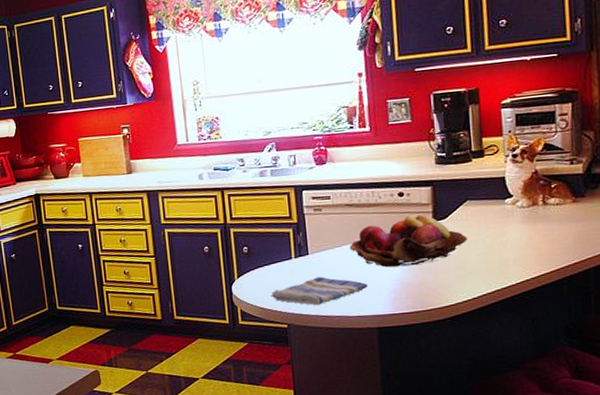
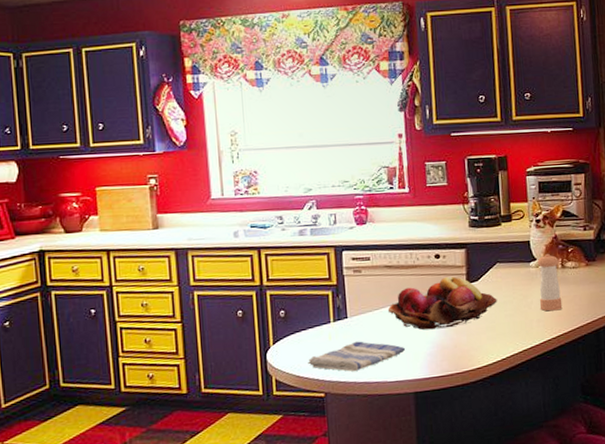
pepper shaker: none [514,189,544,250] -> present [537,253,563,312]

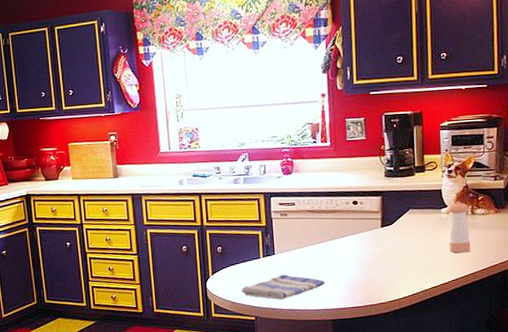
fruit basket: present [387,276,497,330] -> none [310,220,409,267]

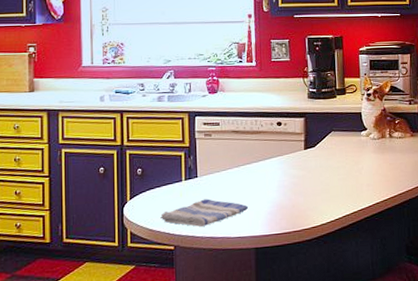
pepper shaker: present [448,201,471,253] -> none [368,124,390,177]

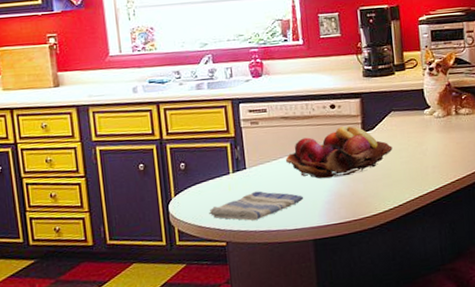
fruit basket: none [233,142,332,191] -> present [285,125,393,179]

